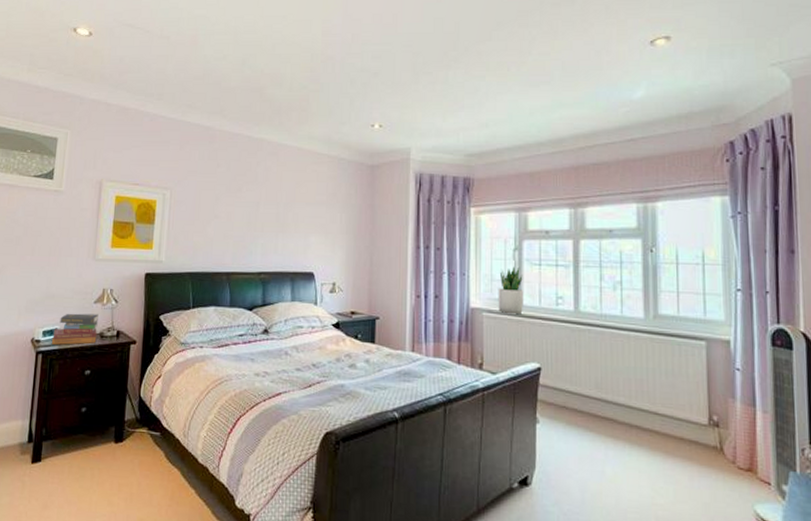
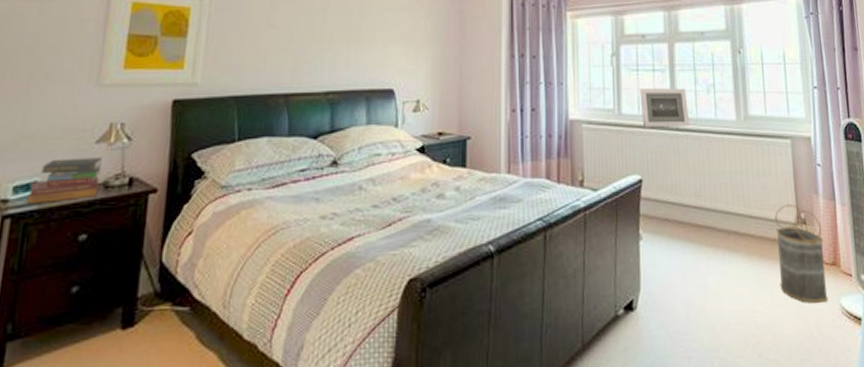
planter: present [498,266,523,315] -> none [597,73,623,124]
picture frame: none [541,282,594,322] -> present [639,88,690,128]
basket: none [683,405,740,506] -> present [774,204,828,303]

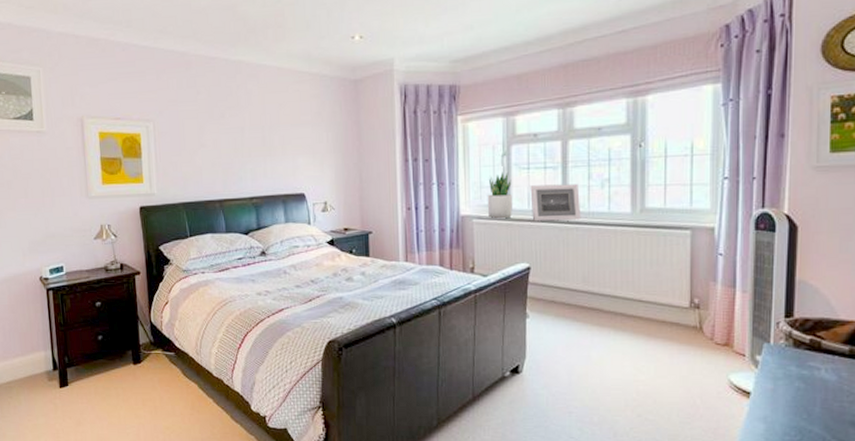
books: present [28,157,102,203] -> none [59,249,102,281]
planter: none [597,73,623,124] -> present [487,172,512,219]
basket: present [774,204,828,303] -> none [665,290,717,377]

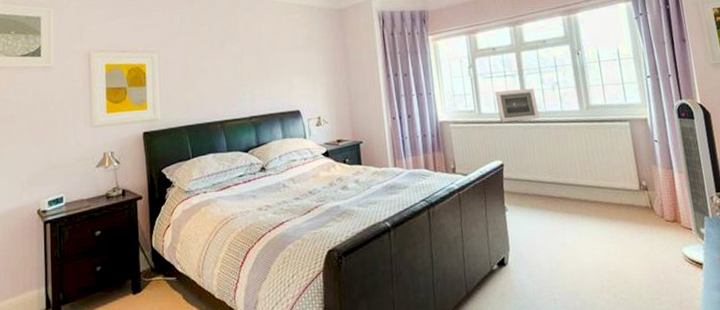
planter: present [487,172,512,219] -> none [460,81,483,123]

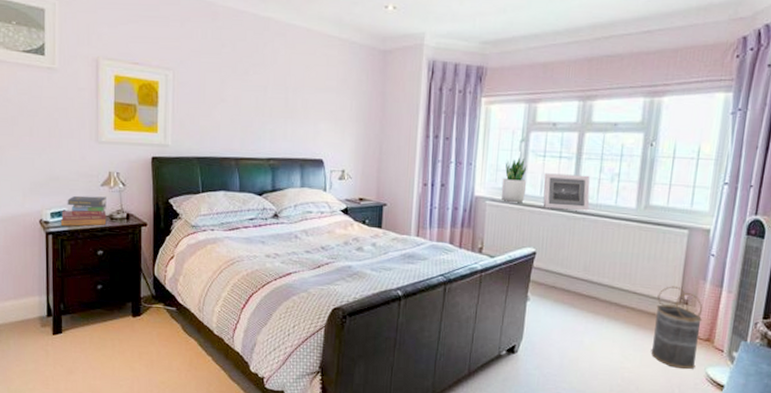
books: none [59,177,103,212] -> present [61,195,107,226]
planter: none [460,81,483,123] -> present [501,157,527,203]
basket: none [619,175,672,254] -> present [651,286,703,369]

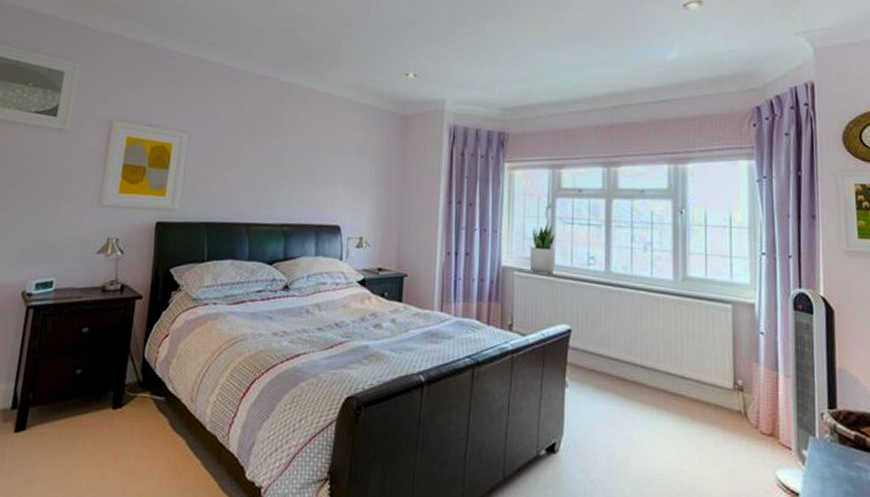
books: present [61,195,107,226] -> none [46,264,101,299]
picture frame: present [542,173,590,211] -> none [573,241,624,283]
basket: present [651,286,703,369] -> none [709,369,763,472]

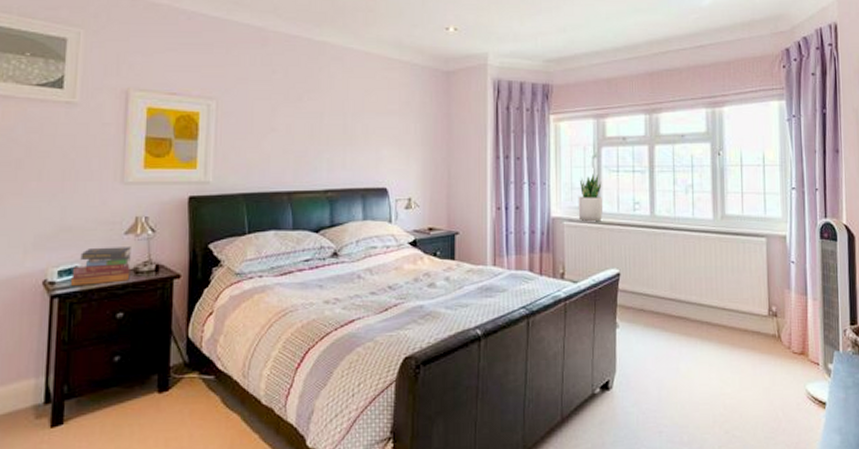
books: none [46,264,101,299] -> present [71,247,131,285]

